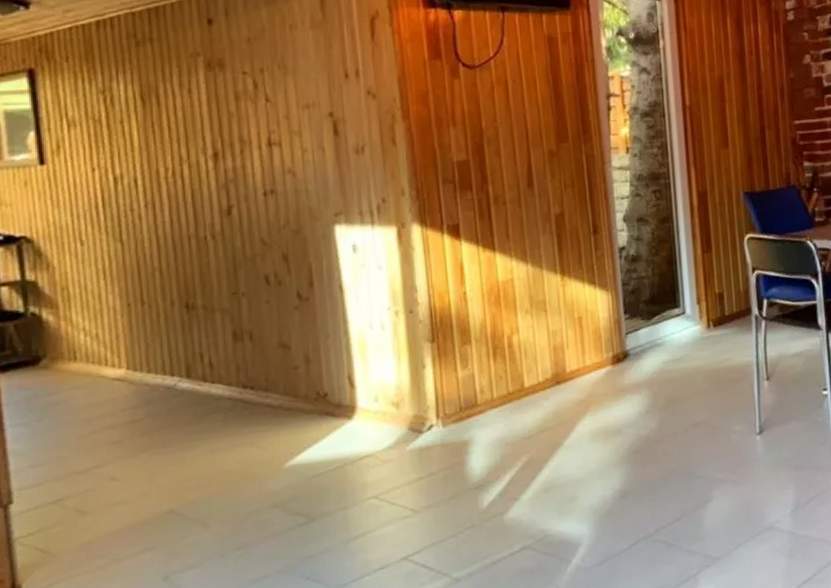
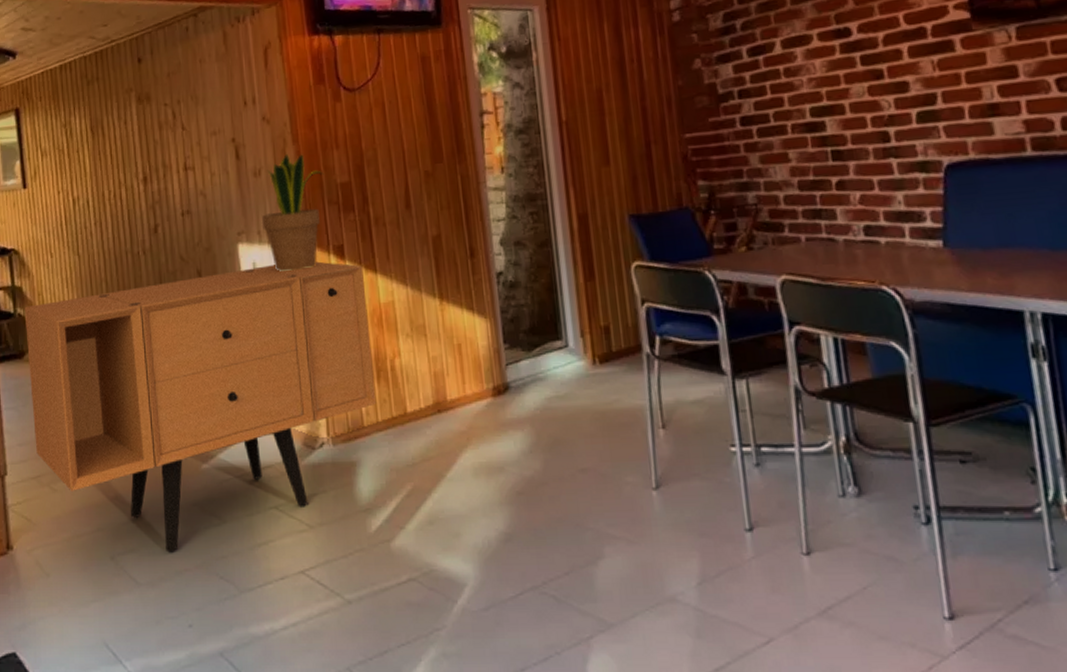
sideboard: none [40,241,492,562] -> present [24,261,377,553]
potted plant: none [364,131,439,253] -> present [261,154,324,272]

